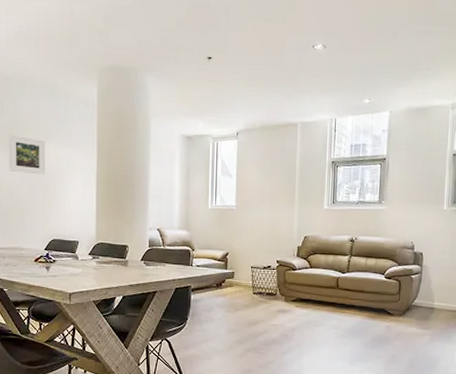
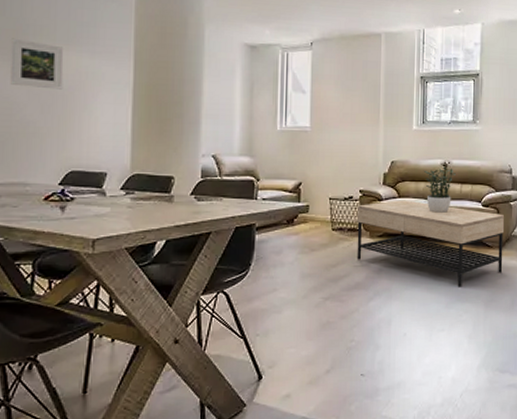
coffee table: none [273,270,406,348] -> present [357,200,505,287]
potted plant: none [333,242,362,283] -> present [424,166,456,213]

